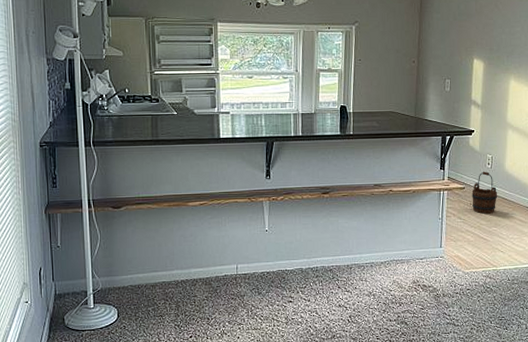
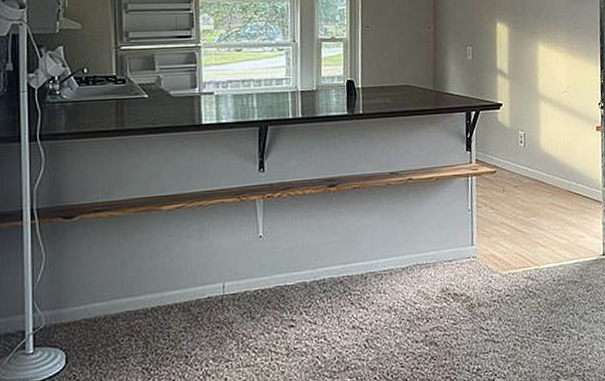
wooden bucket: present [472,171,498,214] -> none [504,151,535,202]

